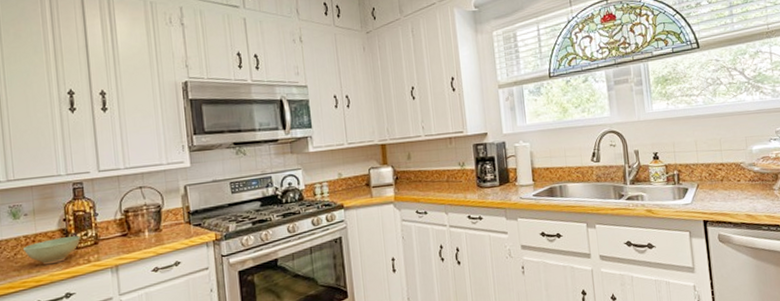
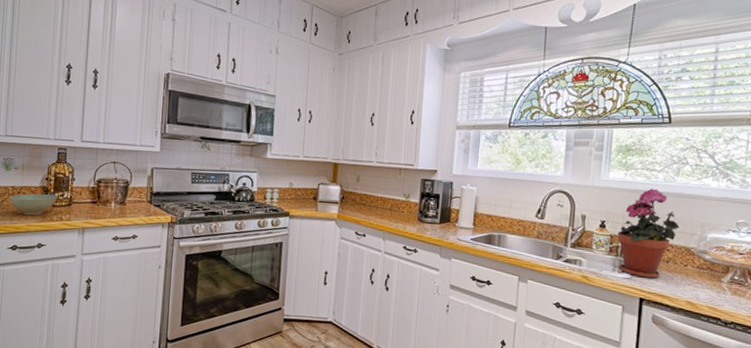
potted plant: none [671,112,726,201] -> present [617,188,680,280]

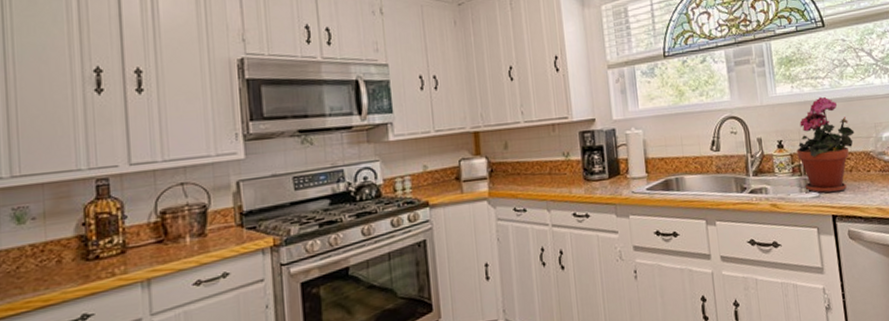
bowl: present [9,193,58,216] -> none [27,243,104,281]

